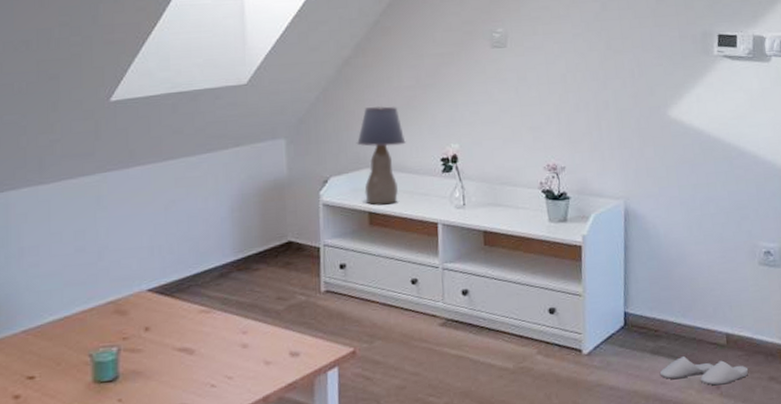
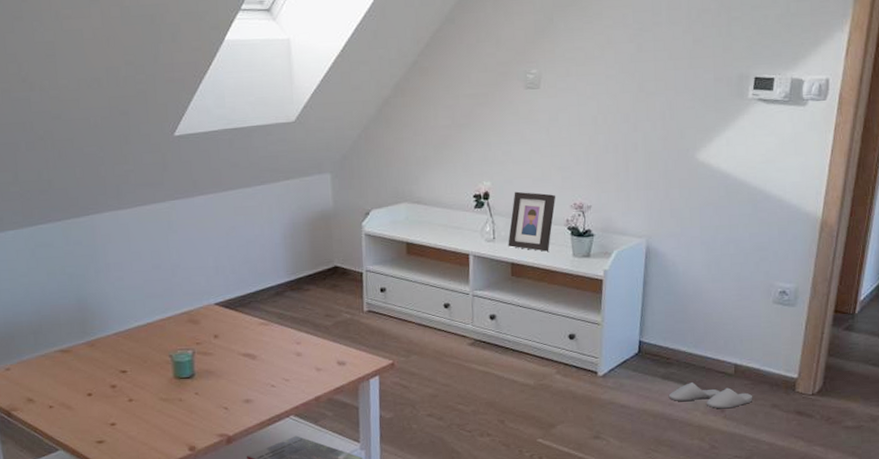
table lamp: present [356,104,406,205] -> none [395,142,441,237]
picture frame: none [479,153,528,217] -> present [508,191,556,252]

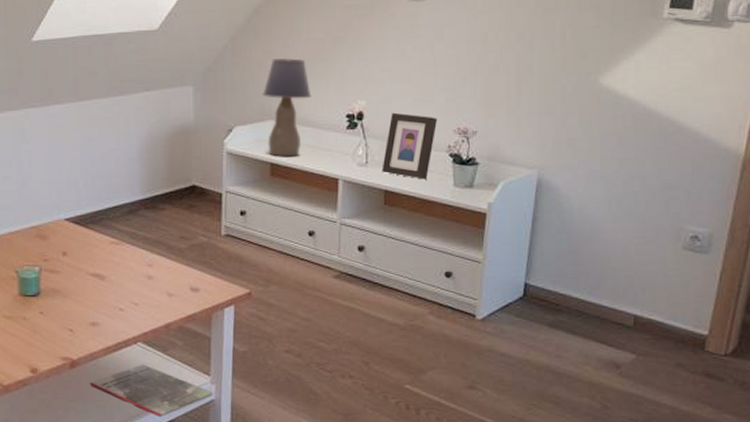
table lamp: none [395,142,441,237] -> present [262,56,312,157]
slippers: present [668,381,753,409] -> none [555,332,655,365]

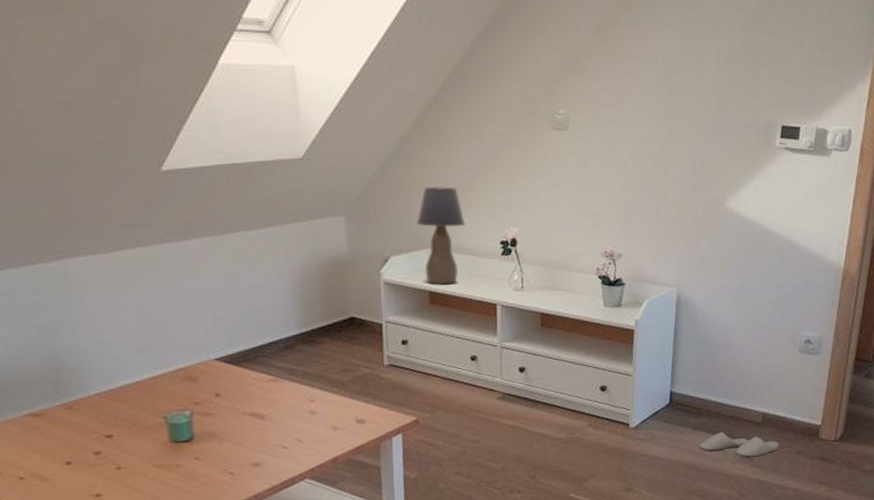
picture frame: present [382,112,438,180] -> none [537,238,586,301]
slippers: none [555,332,655,365] -> present [699,431,780,458]

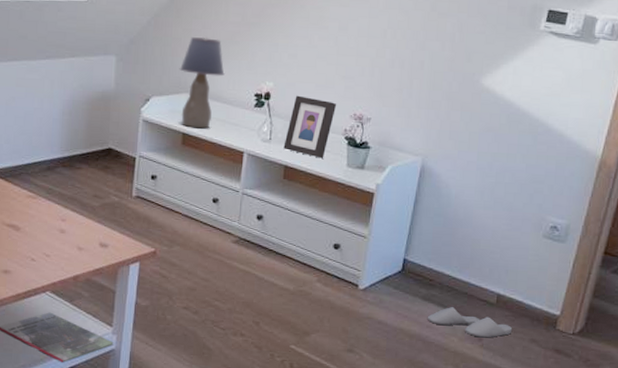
picture frame: none [537,238,586,301] -> present [283,95,337,159]

